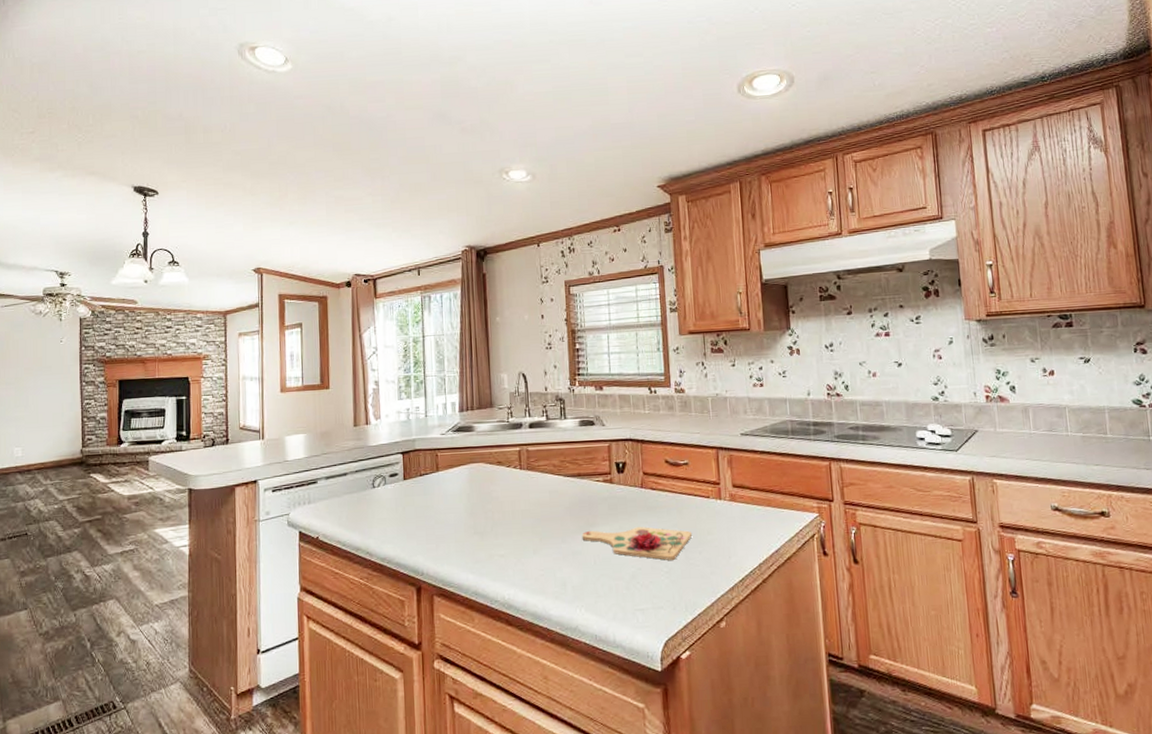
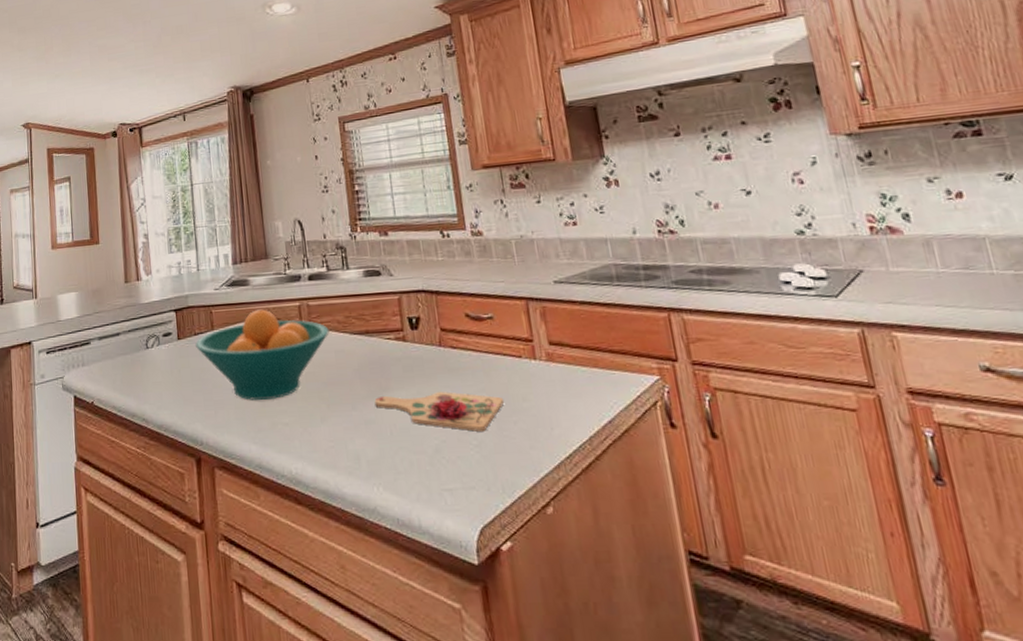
fruit bowl: none [421,453,545,535] -> present [196,309,329,400]

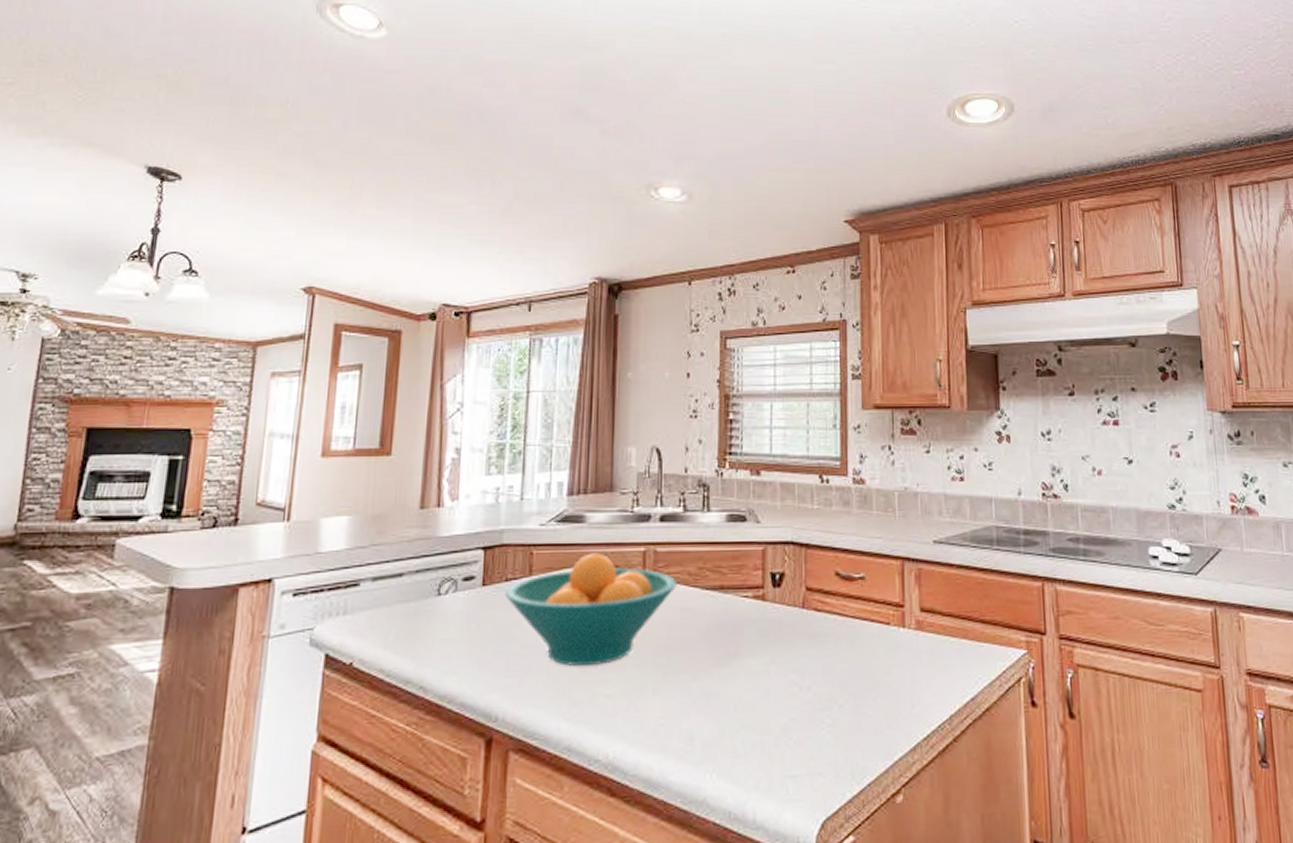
cutting board: present [374,392,505,432] -> none [720,661,866,708]

